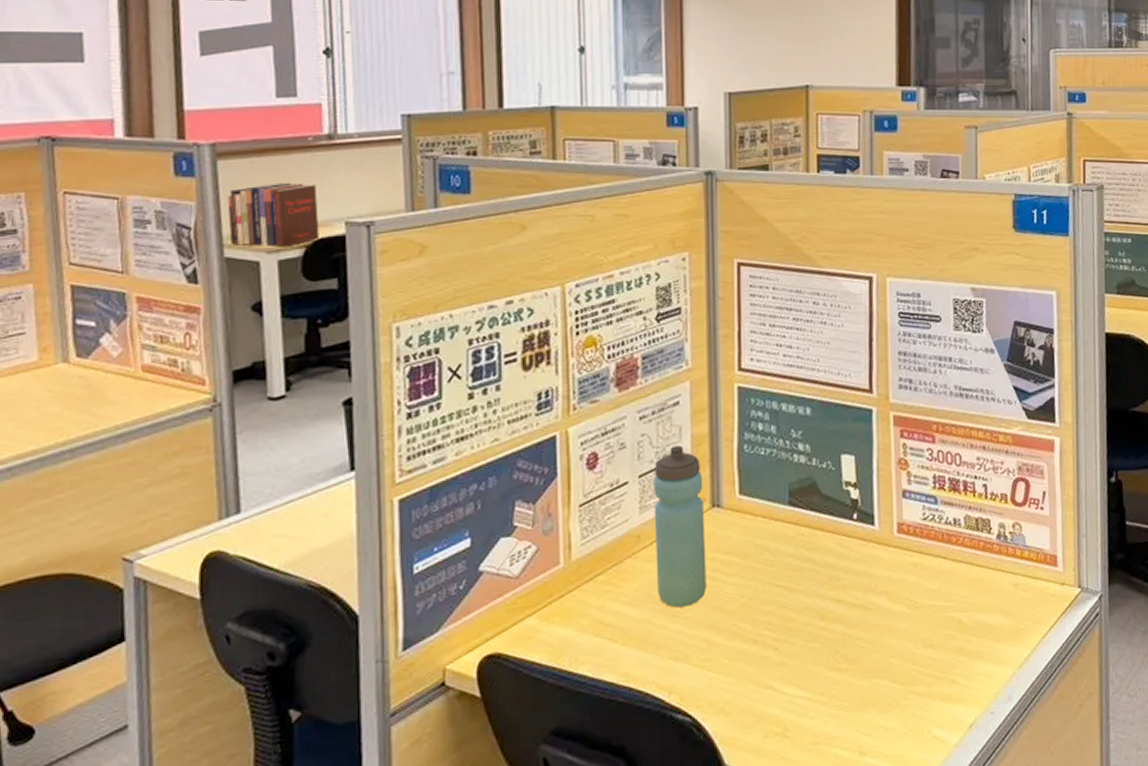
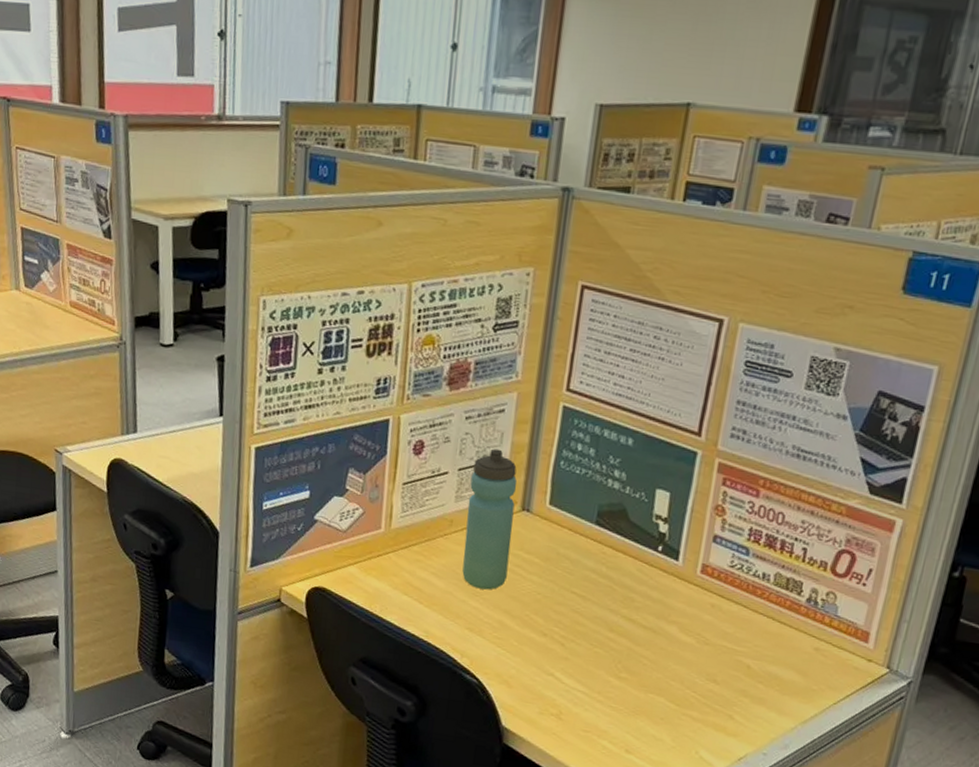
books: present [227,182,319,248] -> none [135,156,207,216]

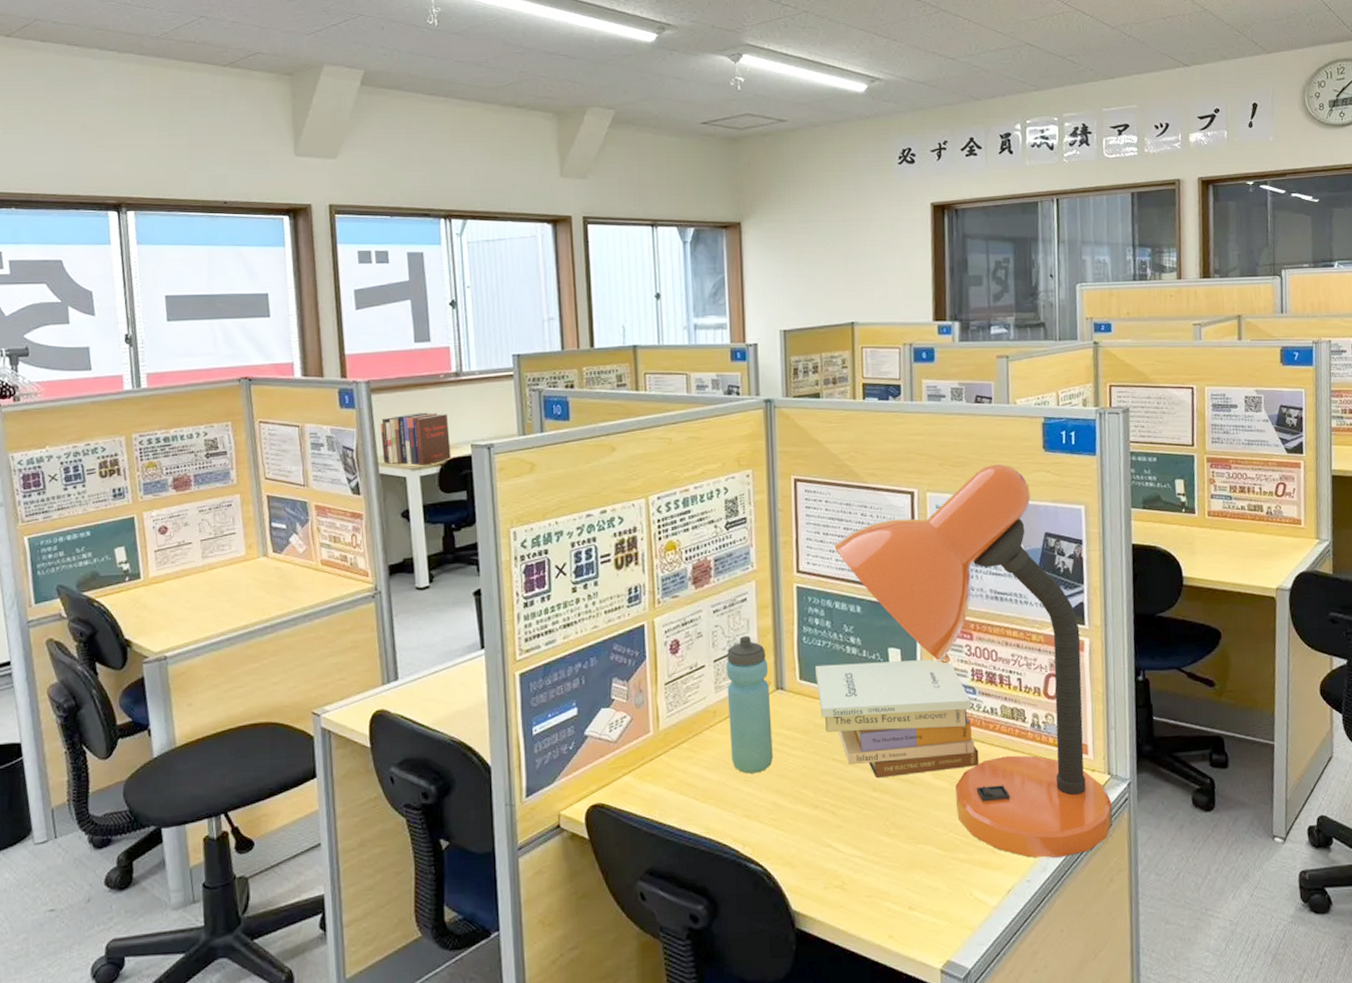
books: none [135,156,207,216] -> present [380,412,451,466]
books: none [566,493,741,630] -> present [815,658,979,779]
desk lamp: none [615,300,894,741] -> present [834,464,1113,859]

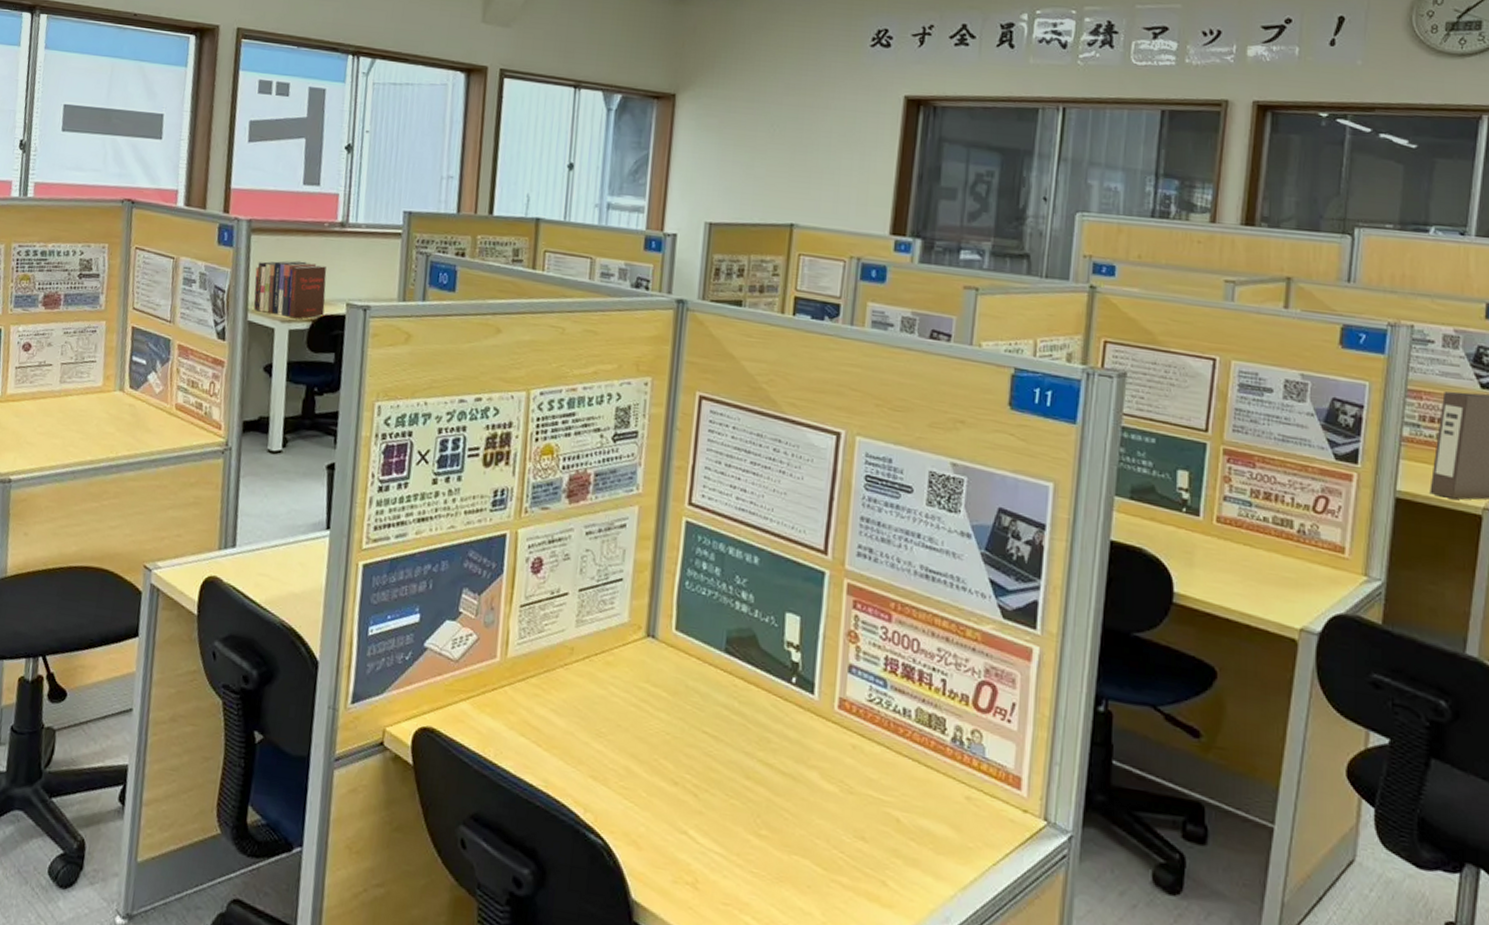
water bottle: present [726,636,773,774] -> none [584,567,641,730]
books: present [815,658,979,779] -> none [694,617,882,776]
desk lamp: present [834,464,1113,859] -> none [736,415,1045,912]

